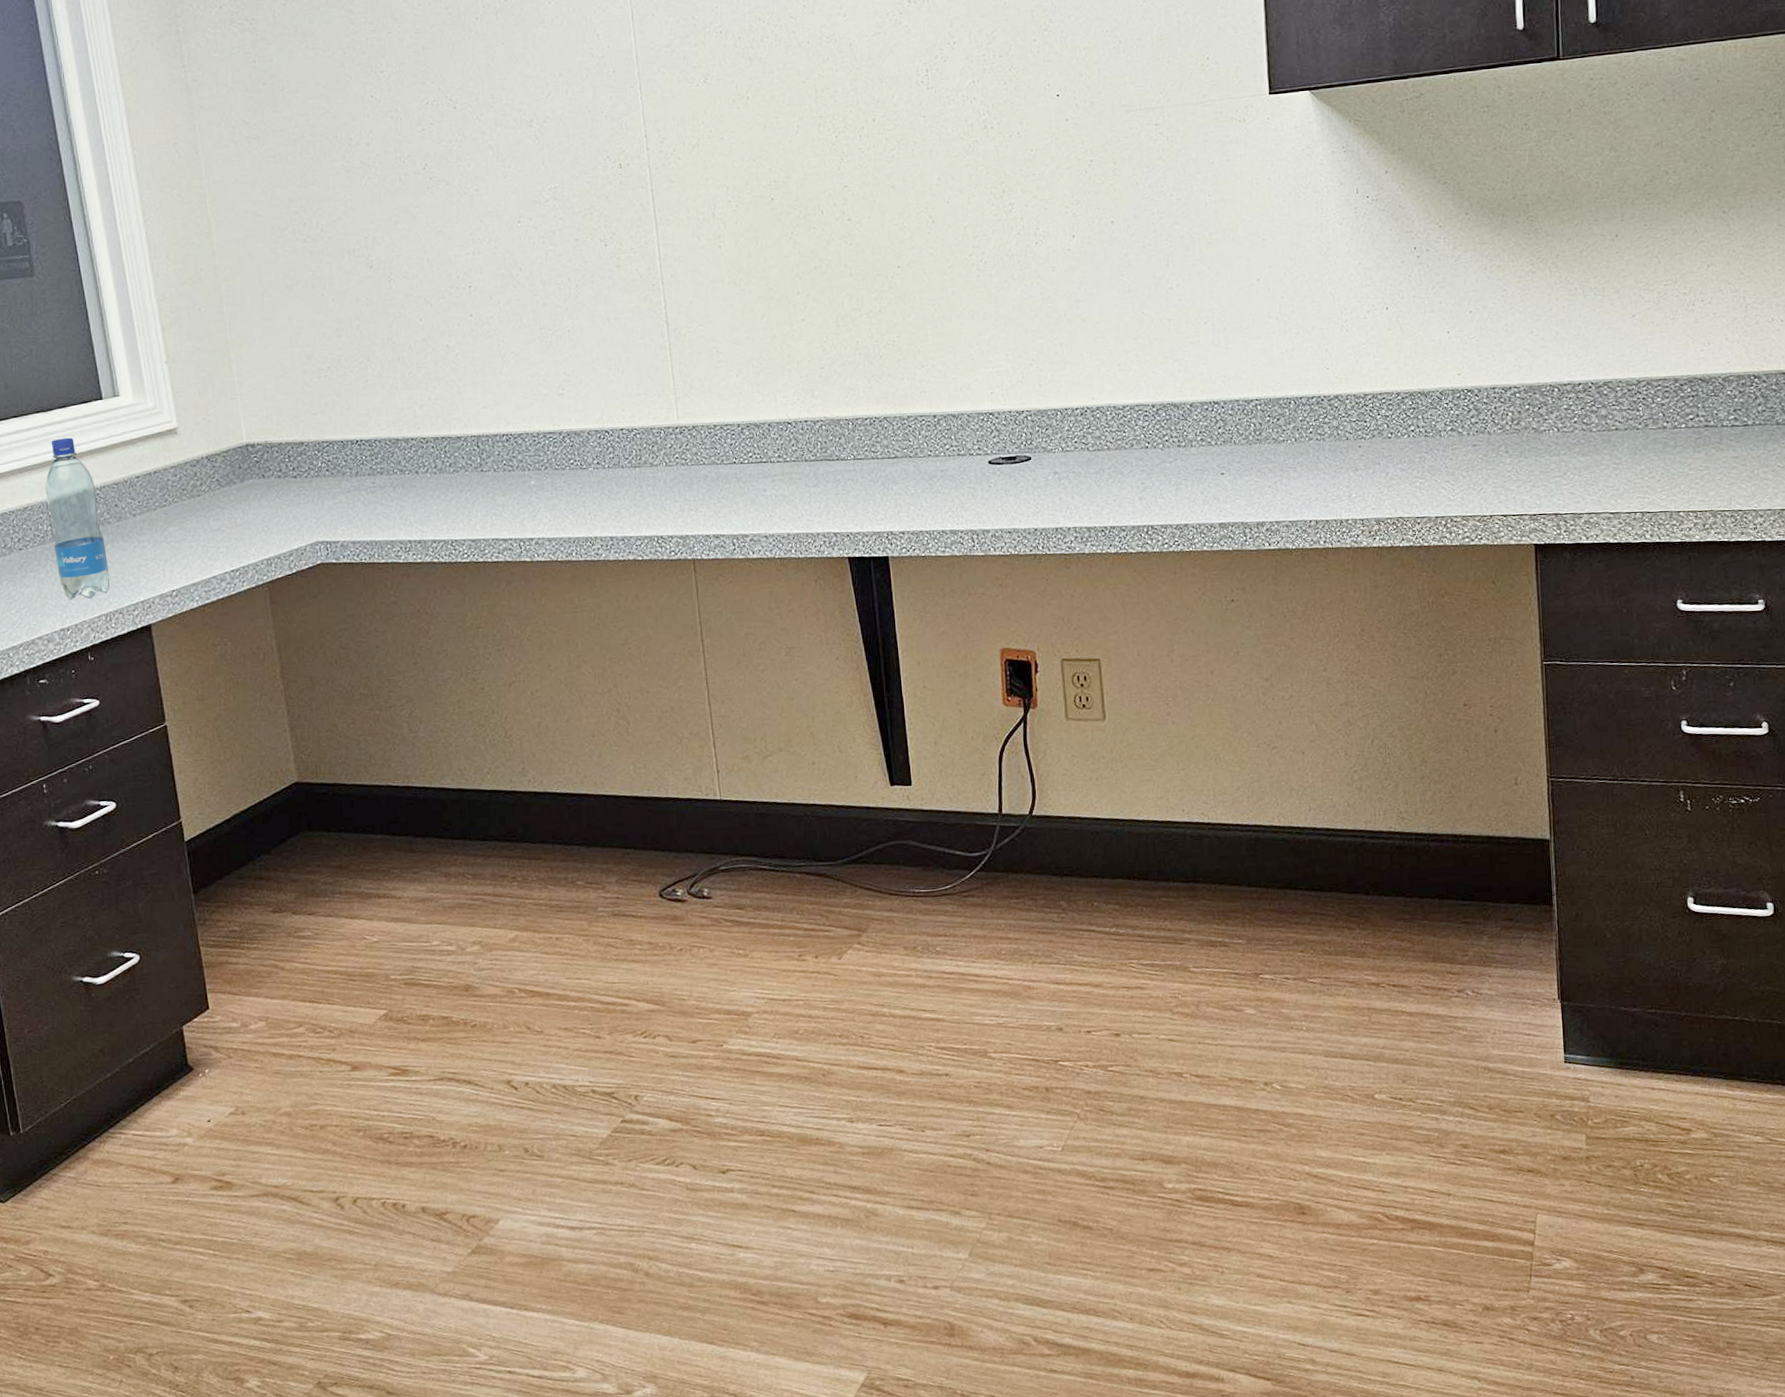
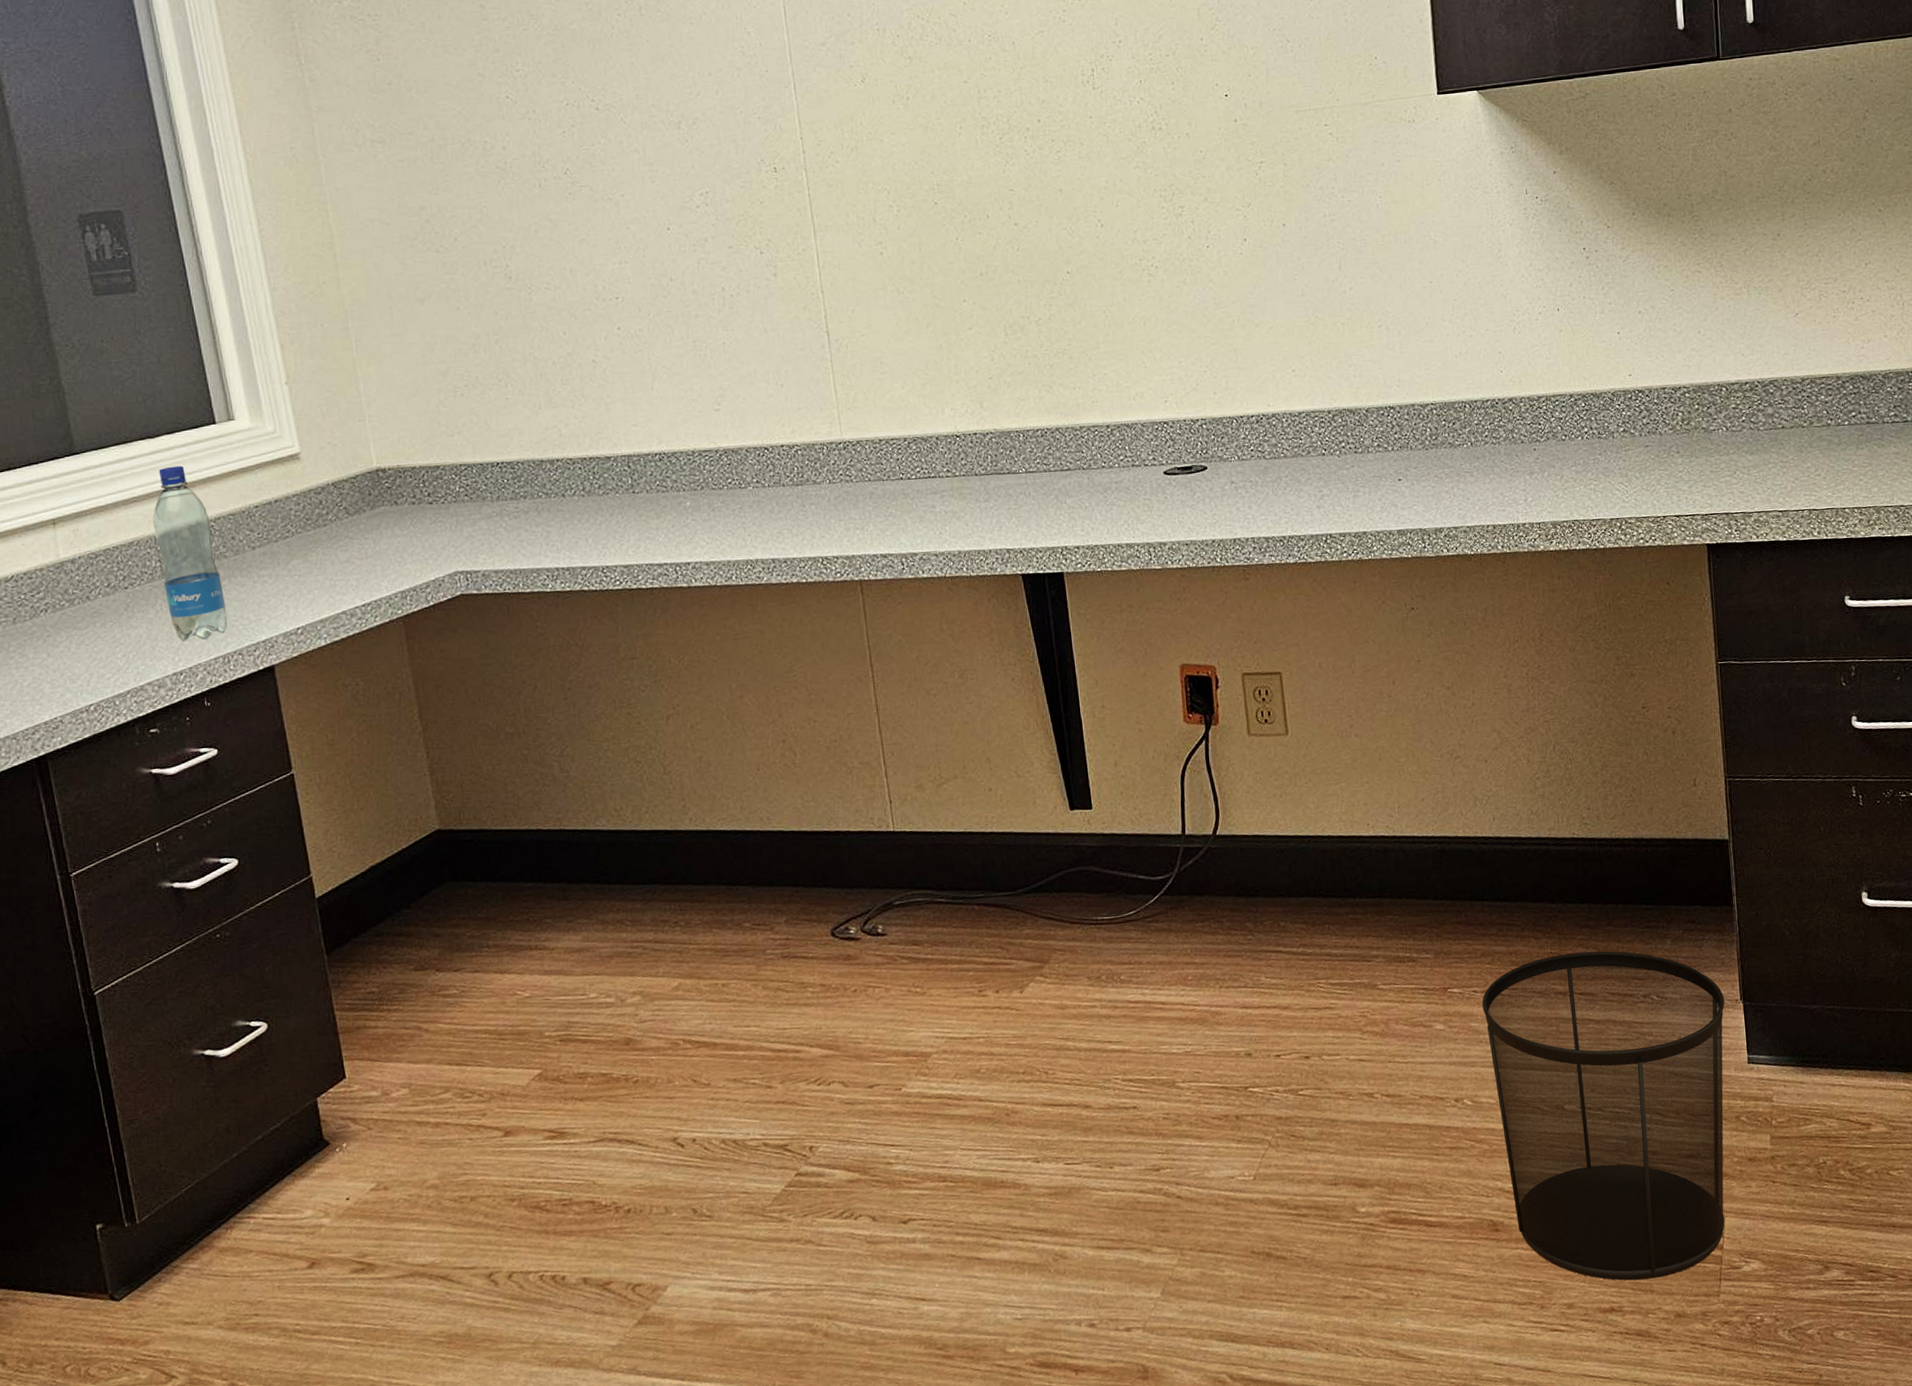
waste bin: none [1294,944,1542,1271] -> present [1482,951,1725,1281]

